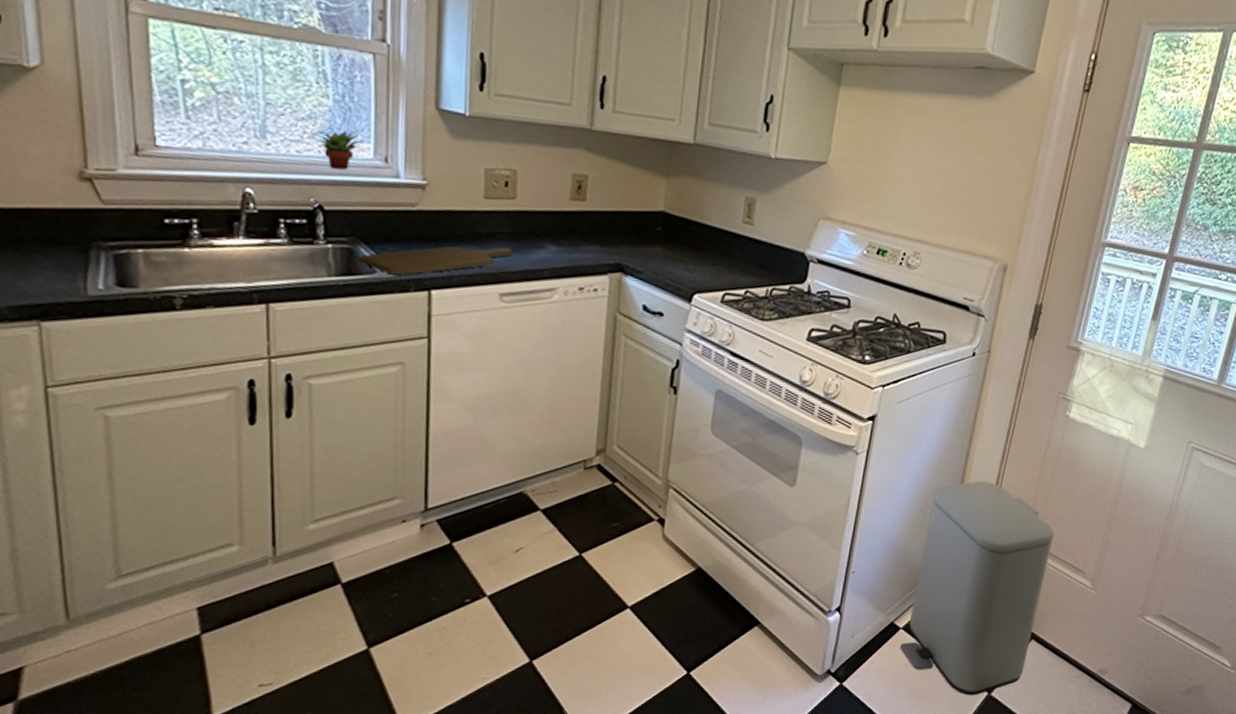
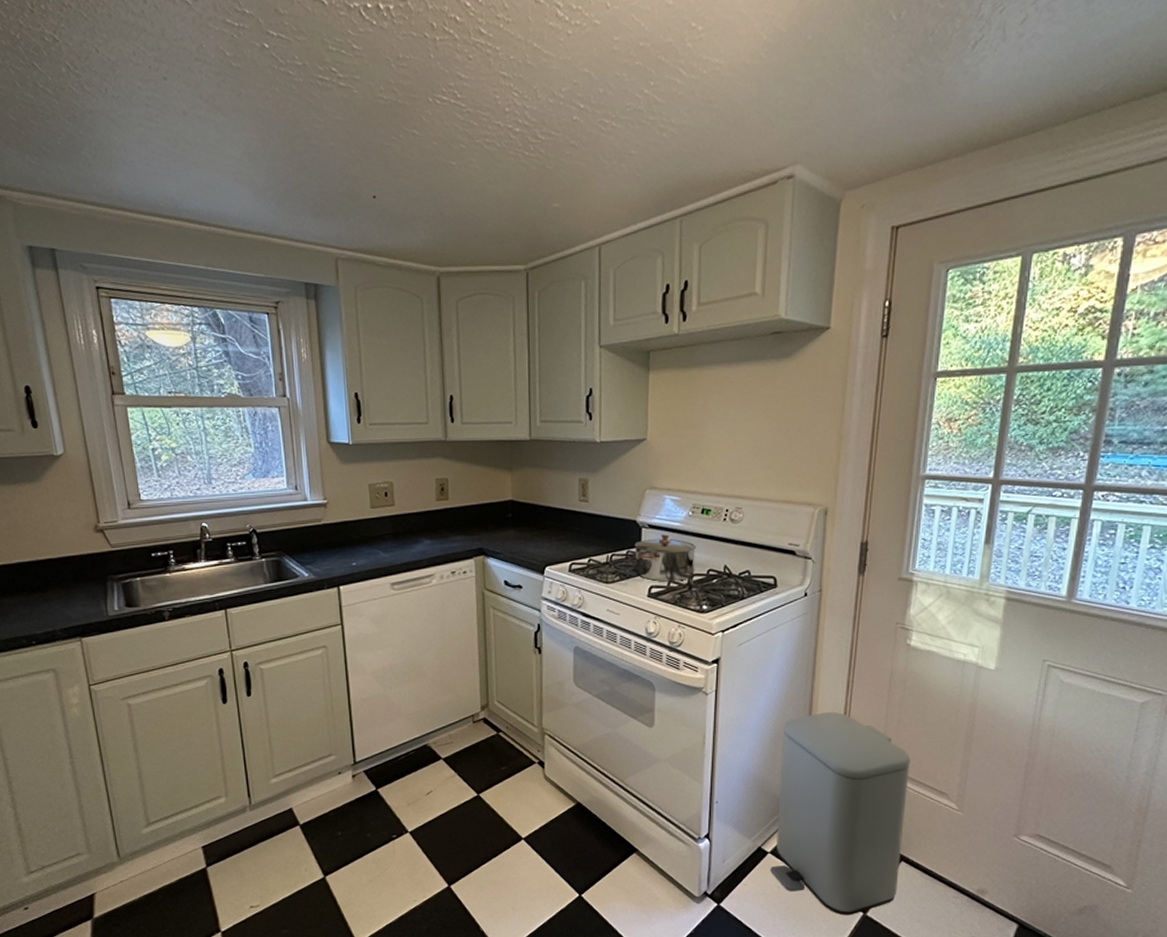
succulent plant: present [310,128,363,170] -> none [241,467,278,500]
chopping board: present [359,245,512,276] -> none [285,545,397,577]
cooking pot: none [796,271,867,327] -> present [635,533,696,582]

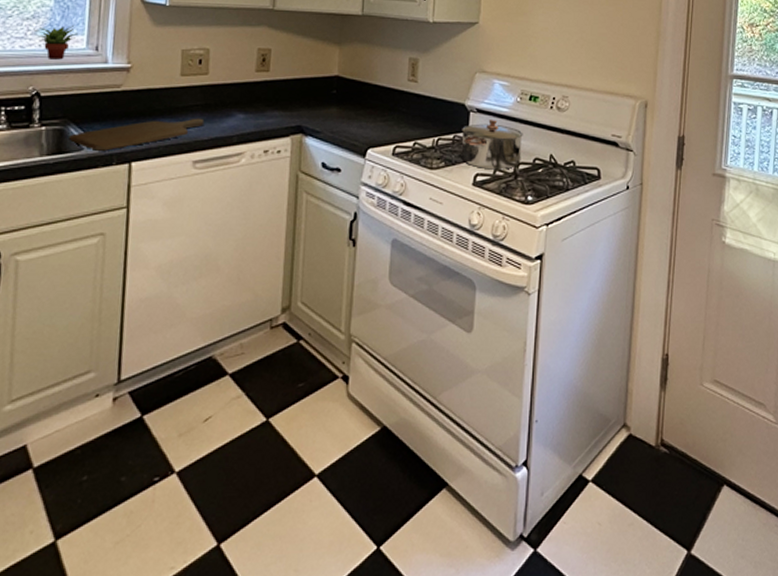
succulent plant: none [241,467,278,500] -> present [33,24,78,60]
chopping board: none [285,545,397,577] -> present [69,118,205,151]
pedal bin: present [770,711,911,916] -> none [591,313,729,556]

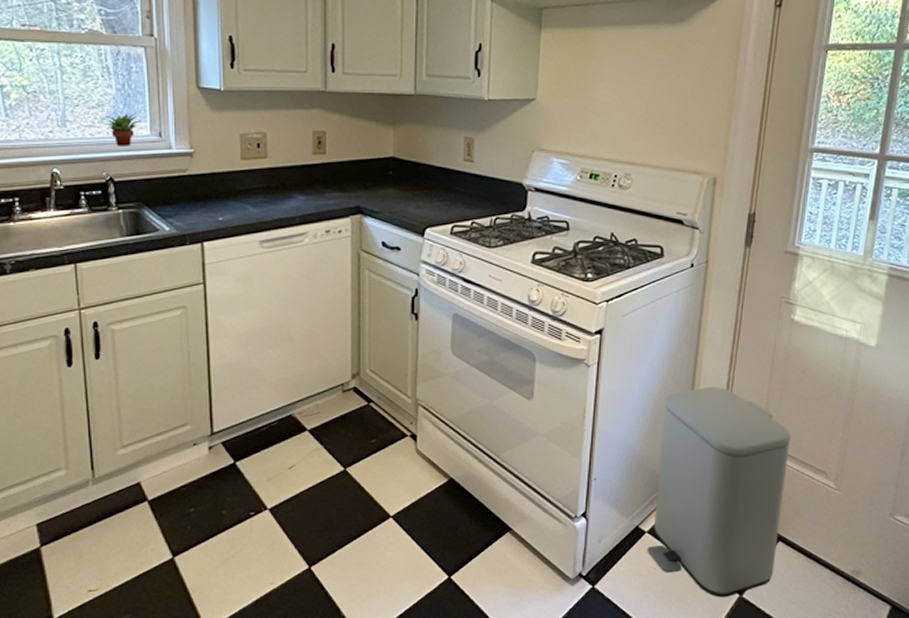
chopping board: present [69,118,205,151] -> none [144,200,267,232]
cooking pot: present [461,118,523,170] -> none [519,197,583,248]
pedal bin: none [591,313,729,556] -> present [647,386,791,598]

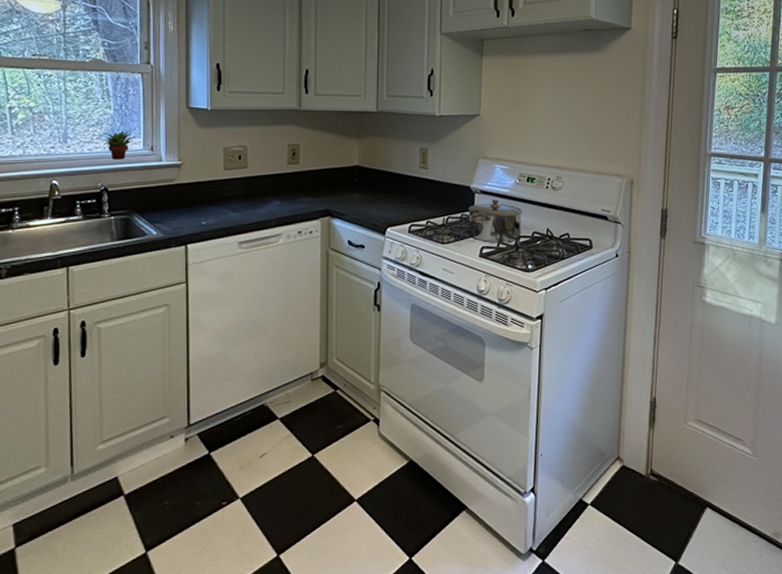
cooking pot: none [519,197,583,248] -> present [468,198,522,243]
pedal bin: present [647,386,791,598] -> none [591,363,711,566]

